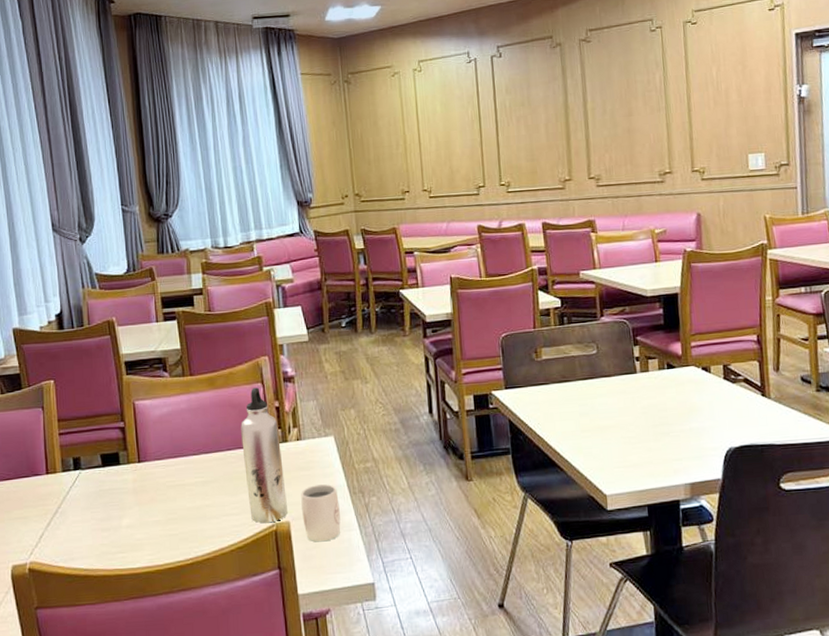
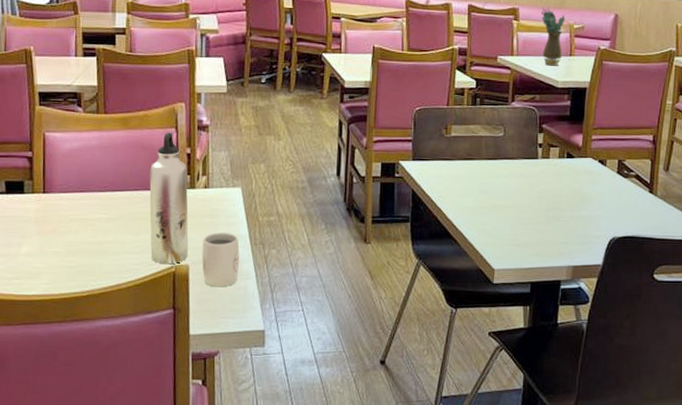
vase: none [619,216,648,275] -> present [541,7,565,66]

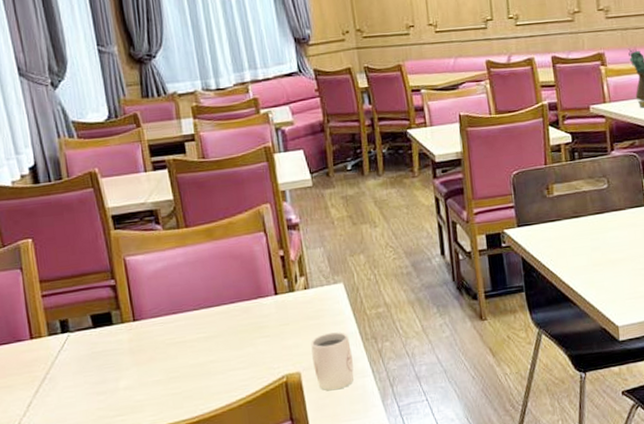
water bottle: present [149,132,189,265] -> none [243,236,298,376]

